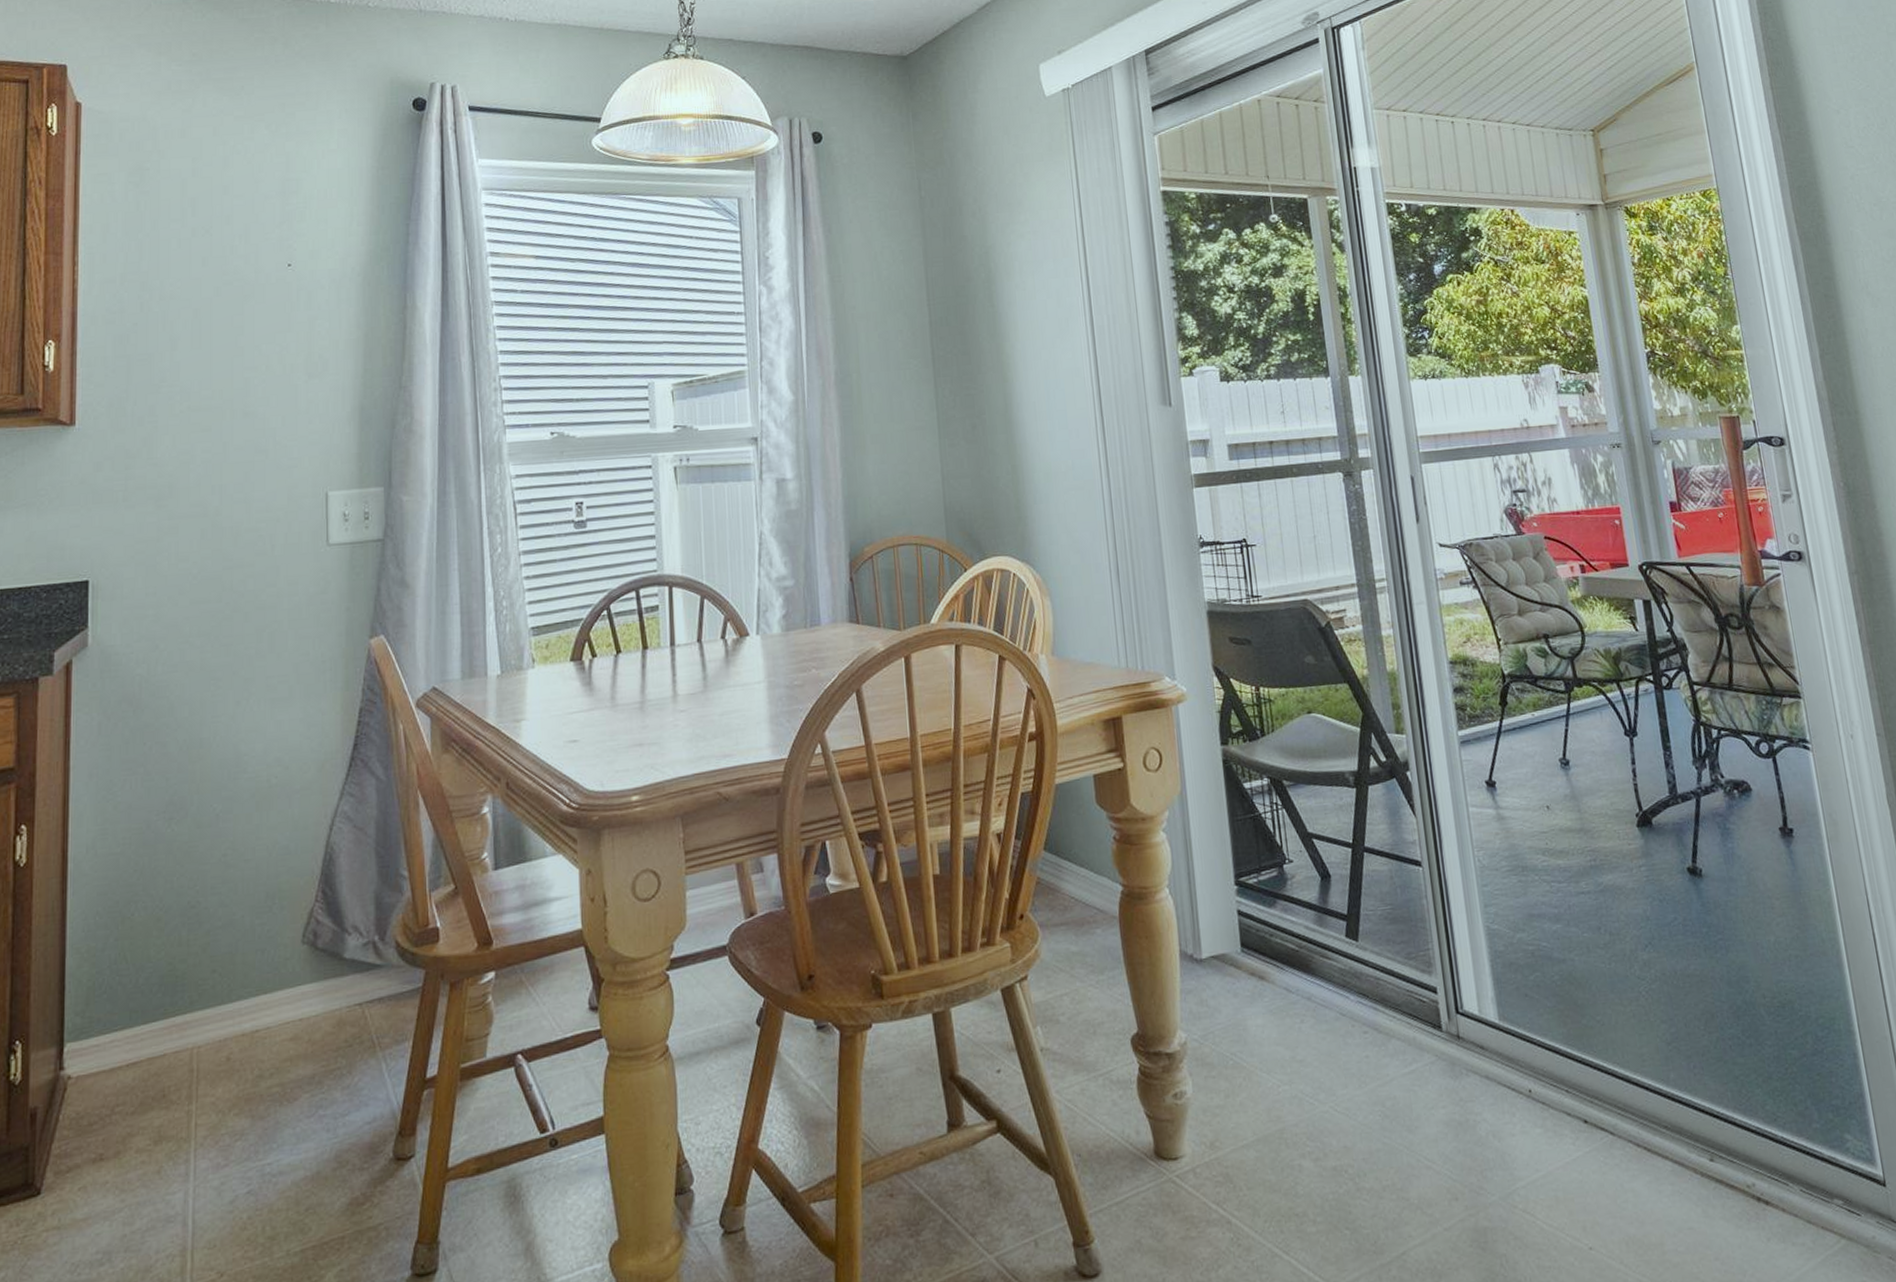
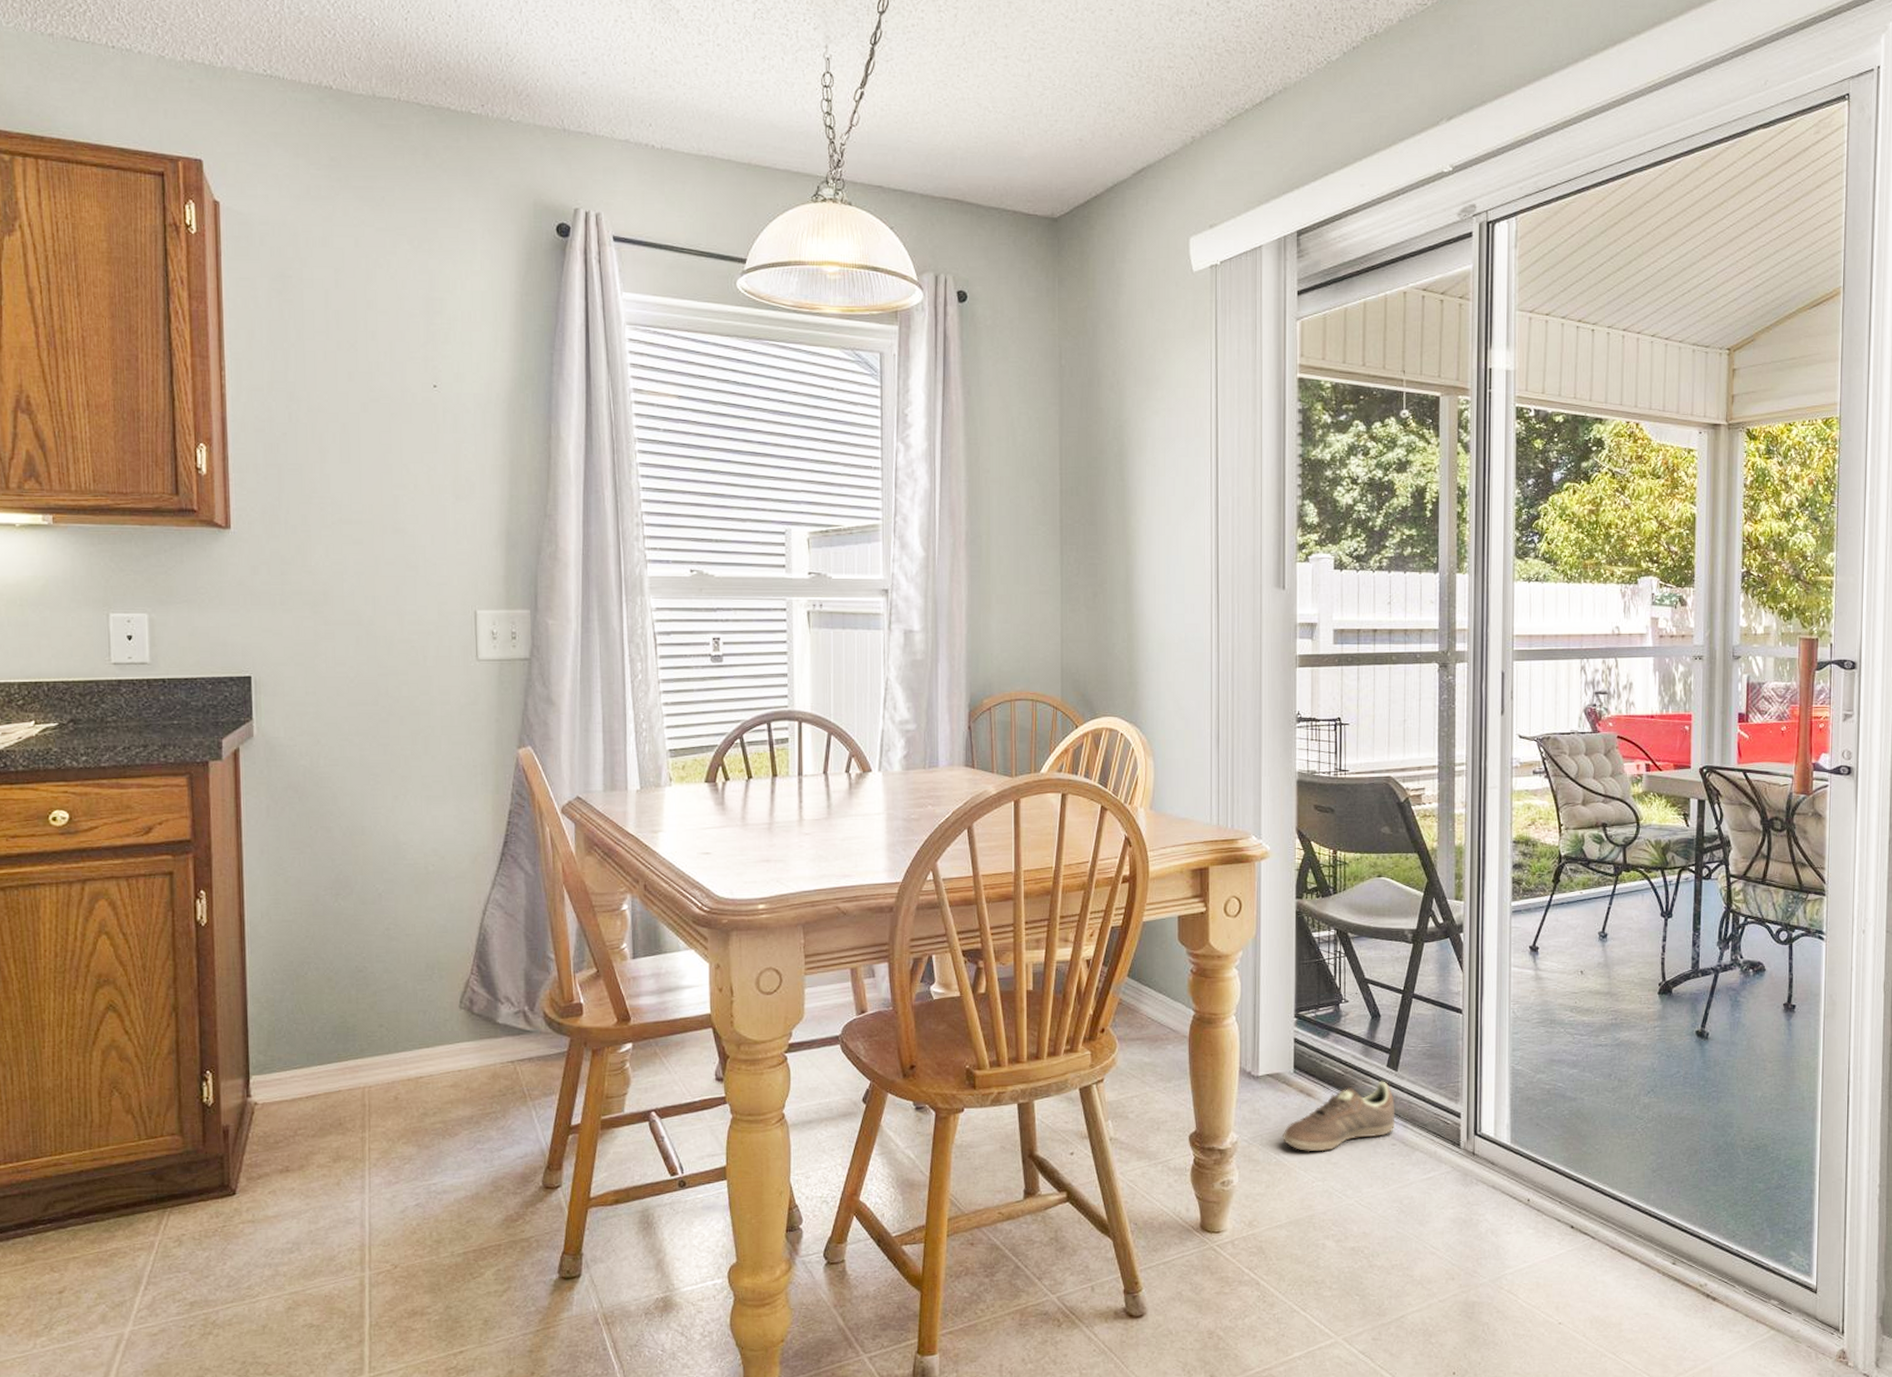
sneaker: none [1236,954,1364,1049] -> present [1281,1081,1396,1152]

